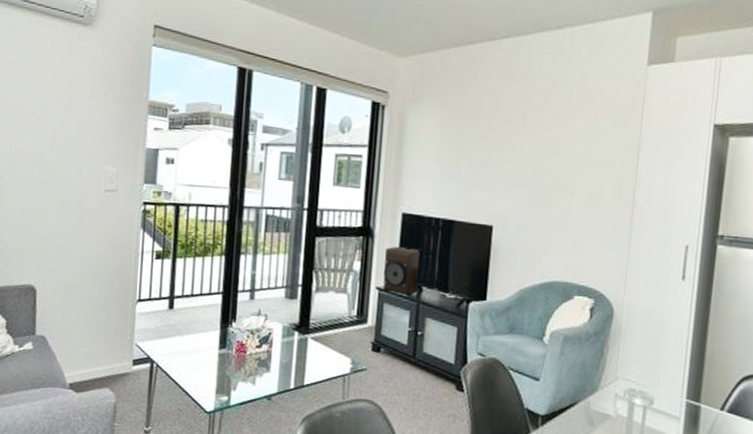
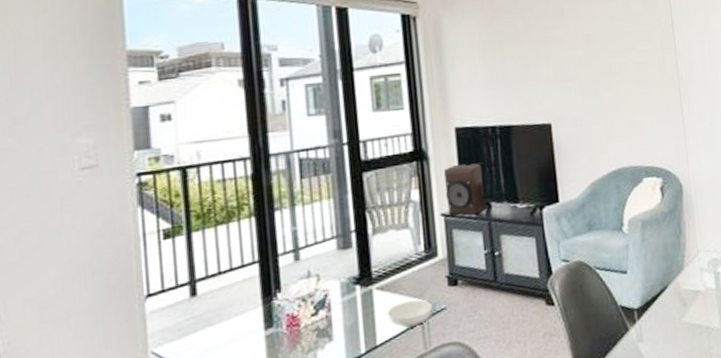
bowl: none [317,355,356,379] -> present [387,299,433,329]

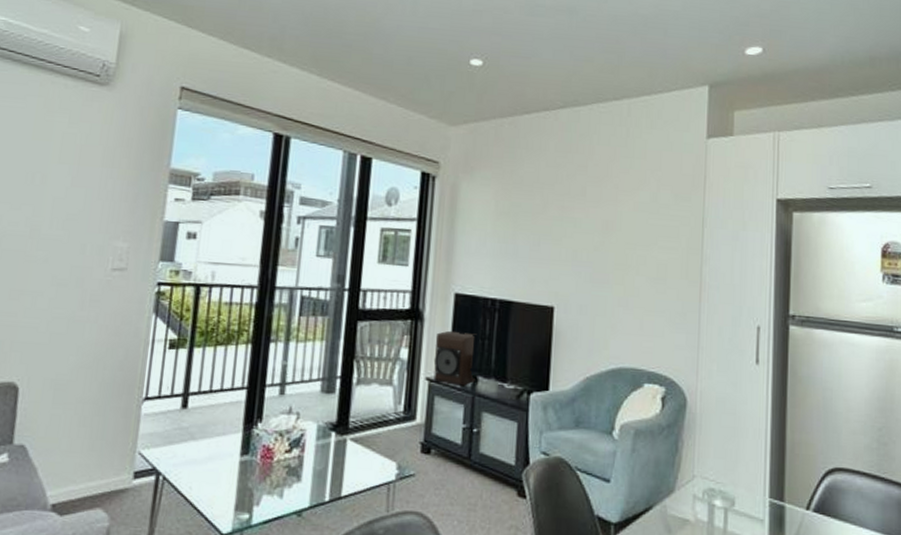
bowl: present [387,299,433,329] -> none [357,459,402,487]

